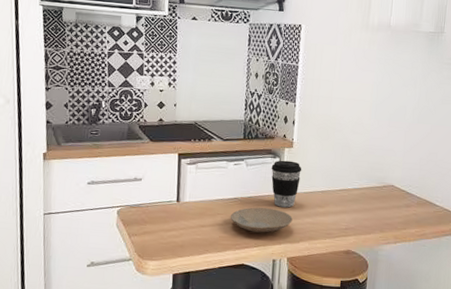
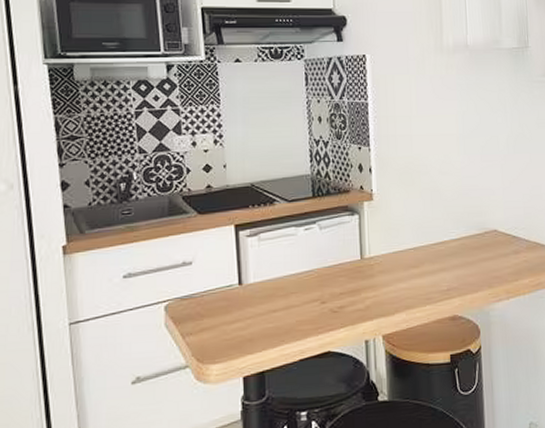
plate: present [230,207,293,233] -> none [306,277,383,310]
coffee cup: present [271,160,302,208] -> none [350,216,387,274]

